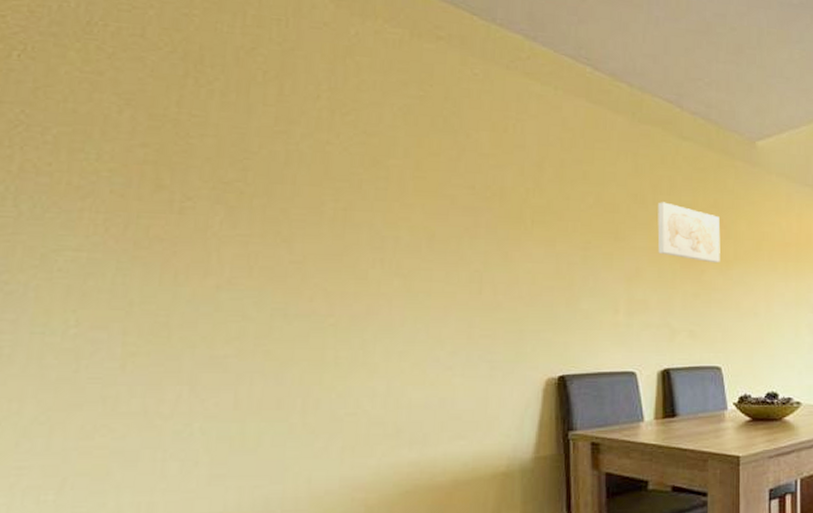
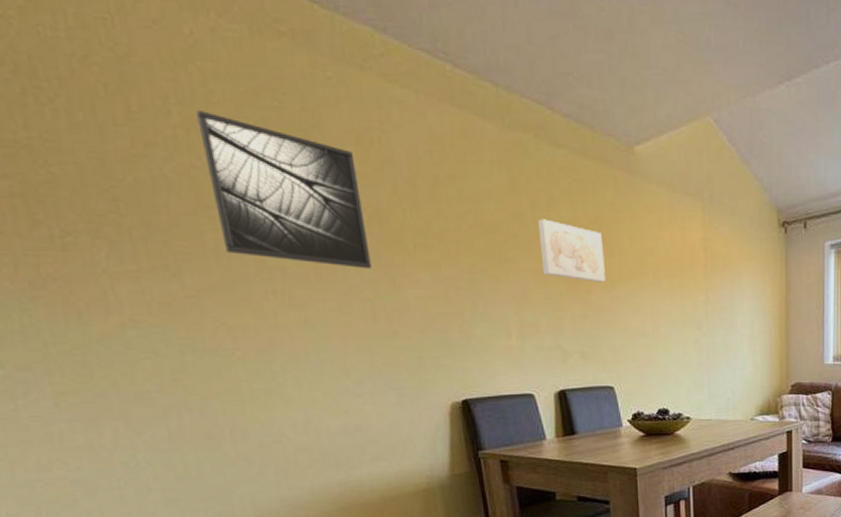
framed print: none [342,95,487,242] -> present [196,109,372,269]

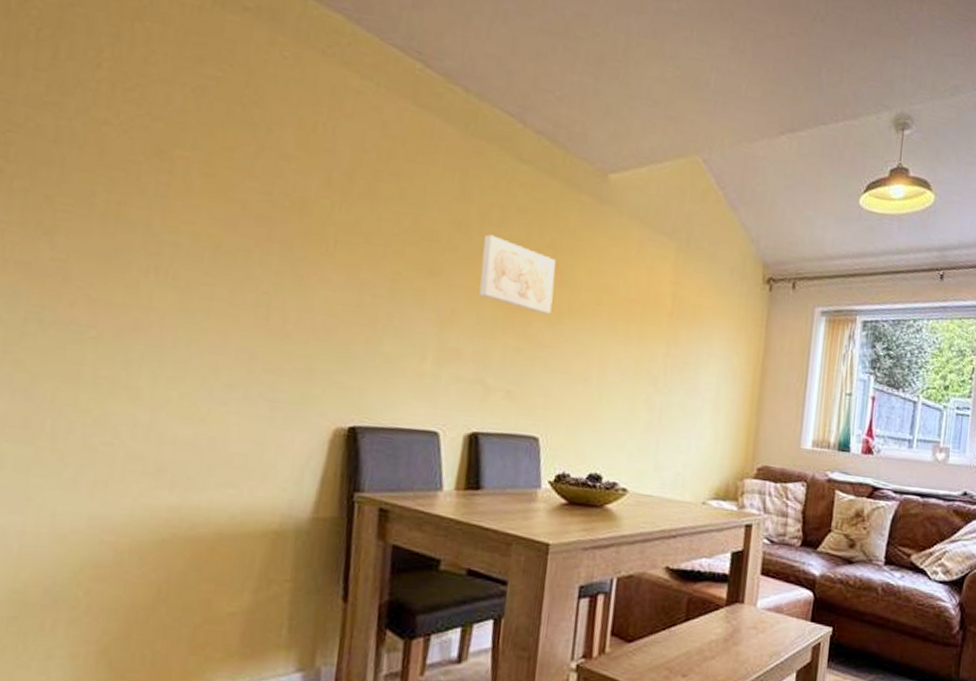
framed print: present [196,109,372,269] -> none [115,67,292,260]

